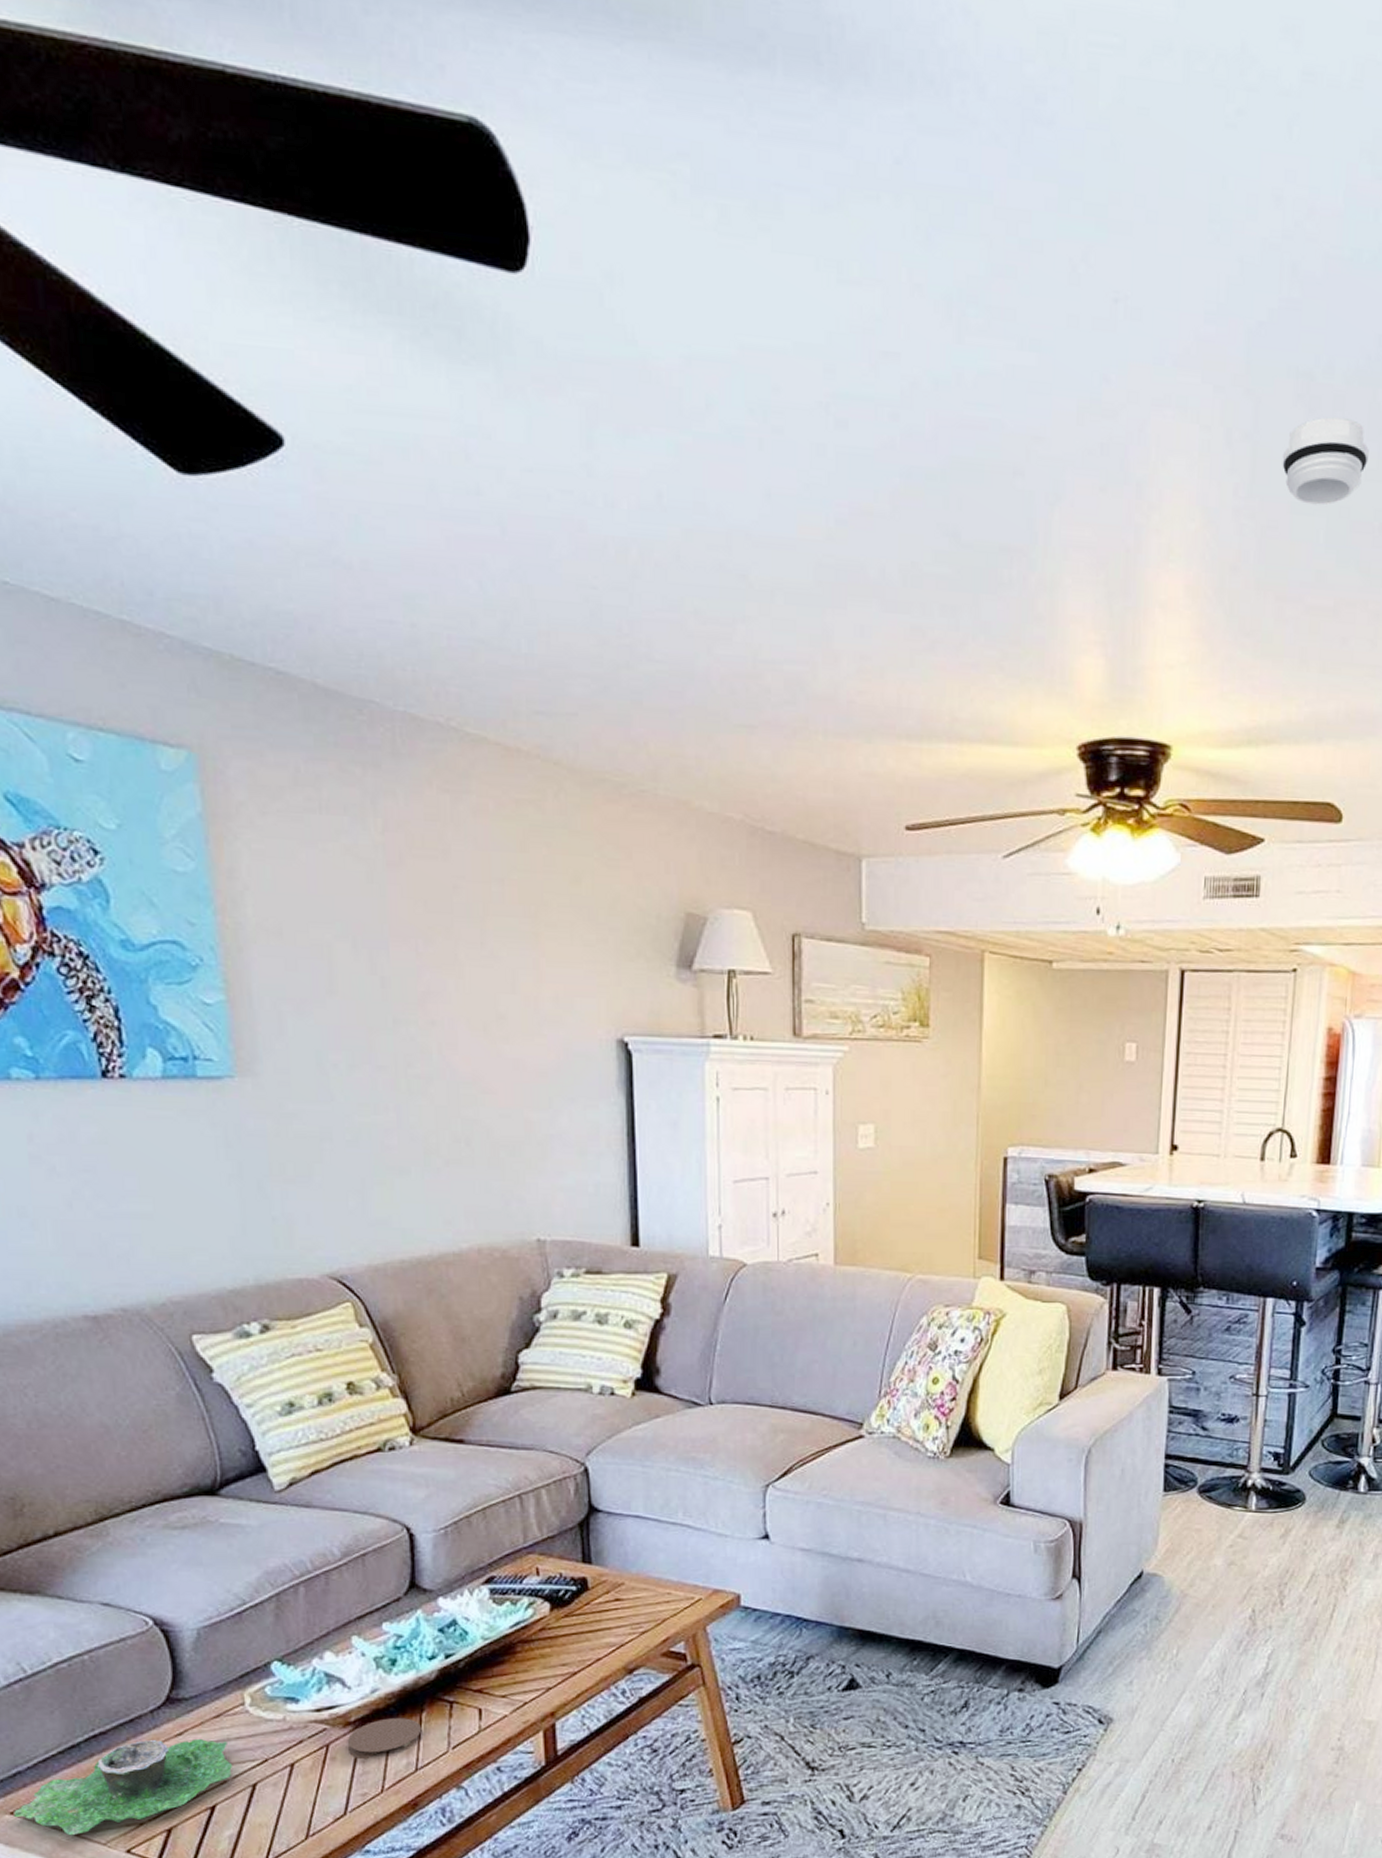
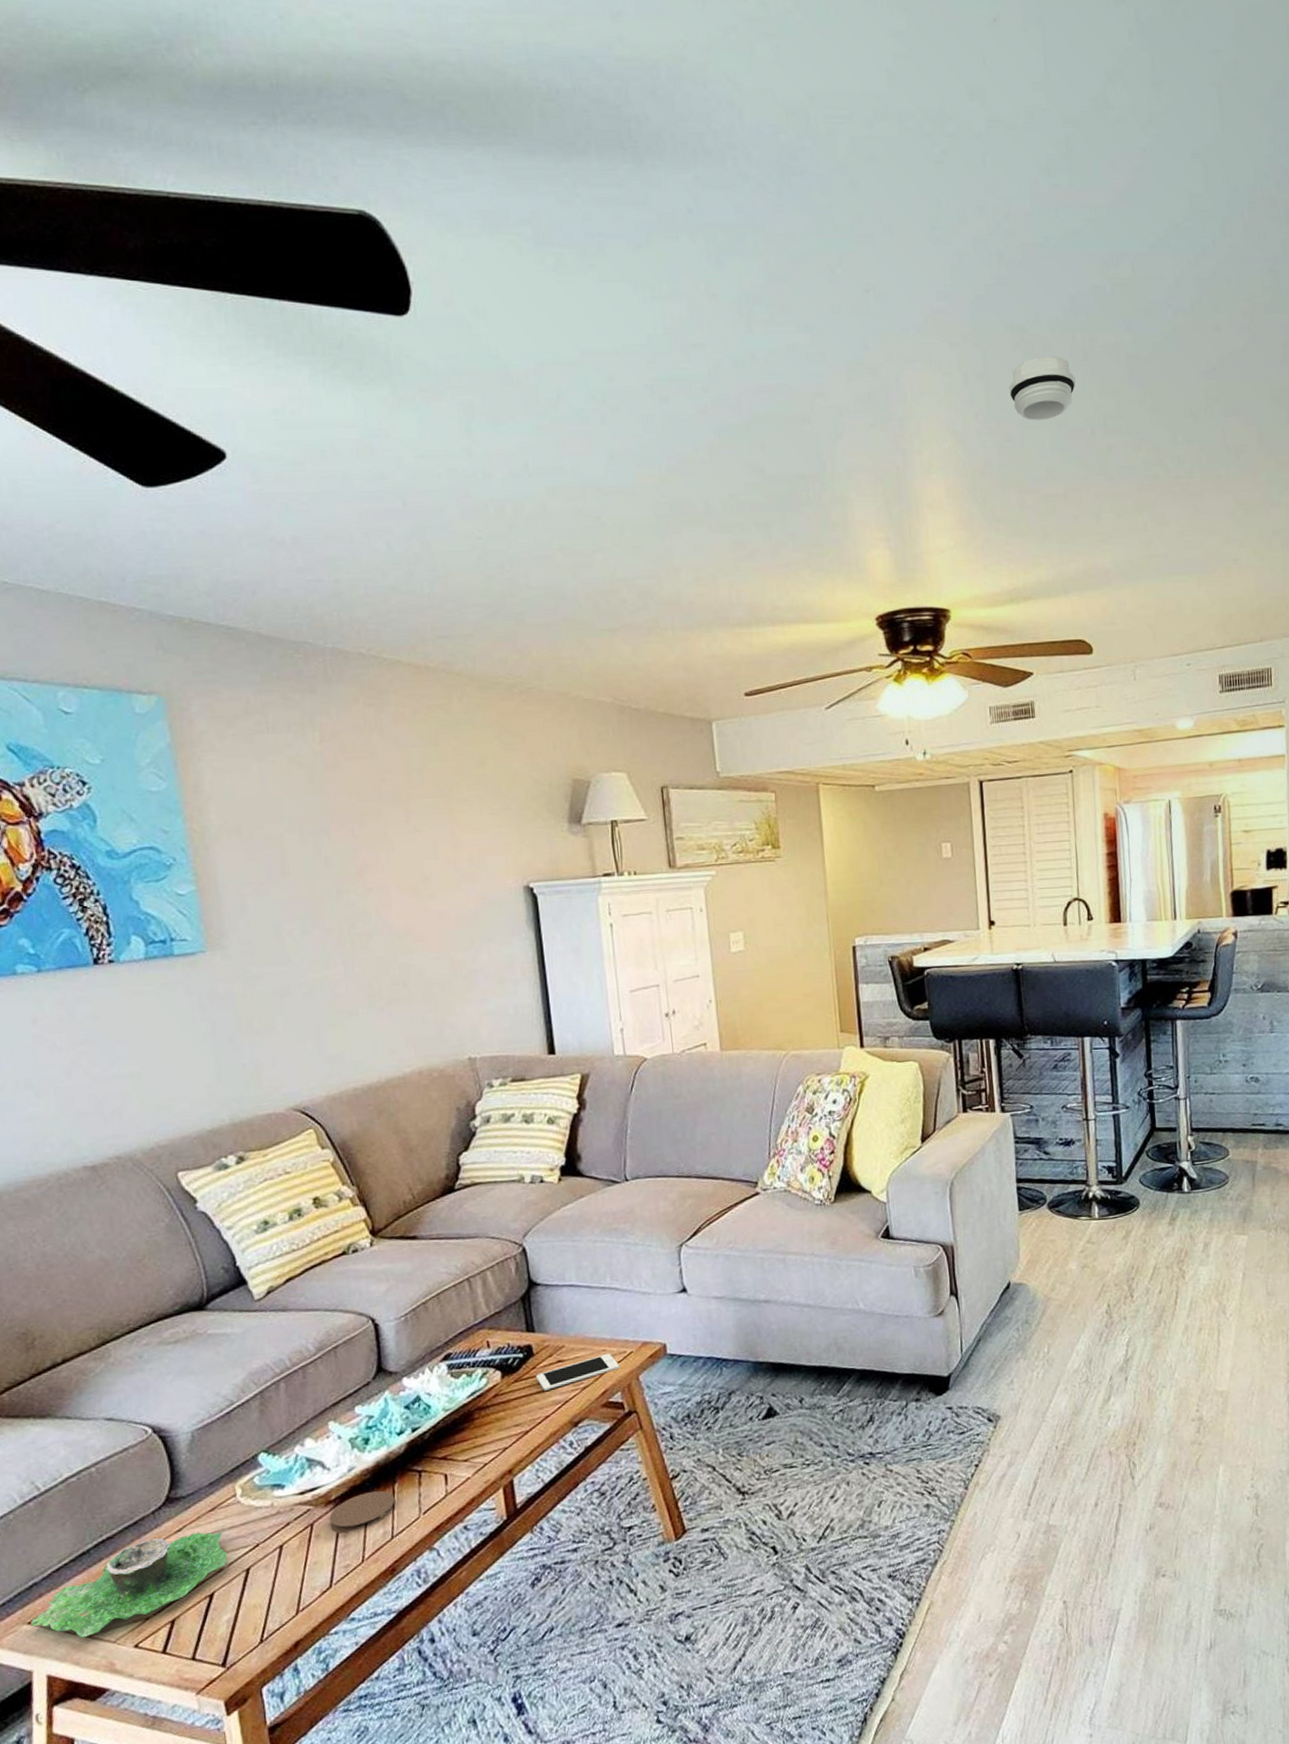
cell phone: none [590,1598,685,1630] -> present [536,1354,620,1391]

